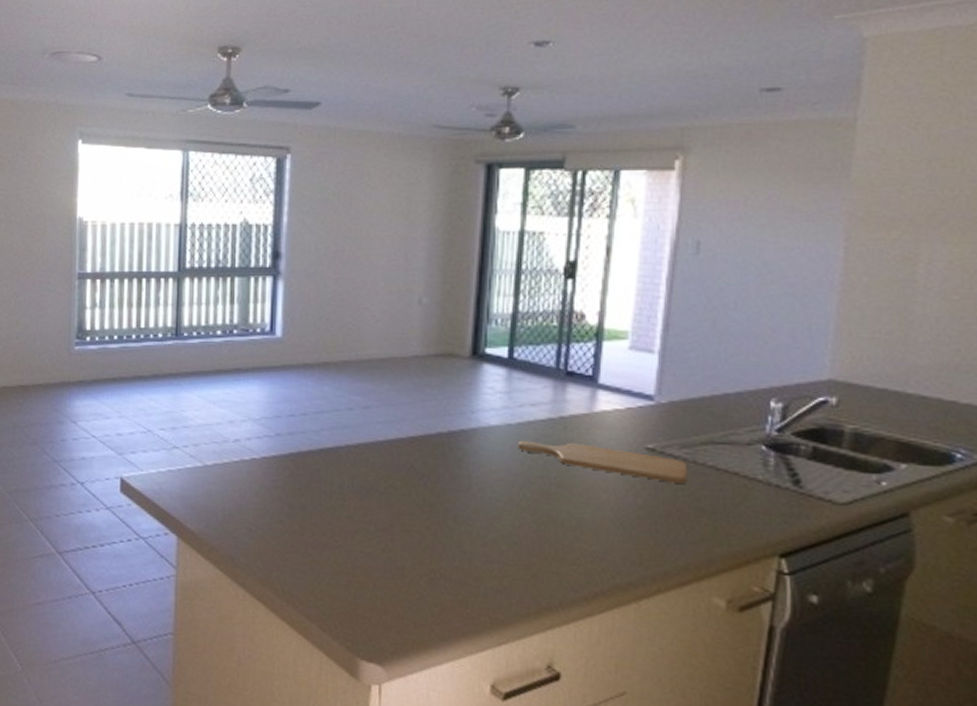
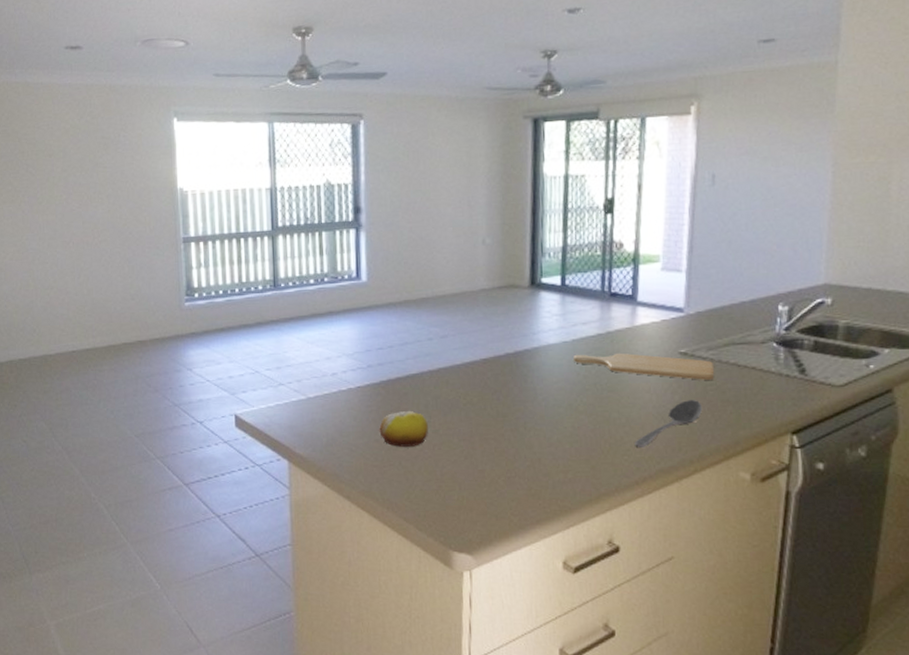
fruit: none [284,489,341,532] -> present [379,410,428,447]
stirrer: none [586,504,671,557] -> present [635,399,703,447]

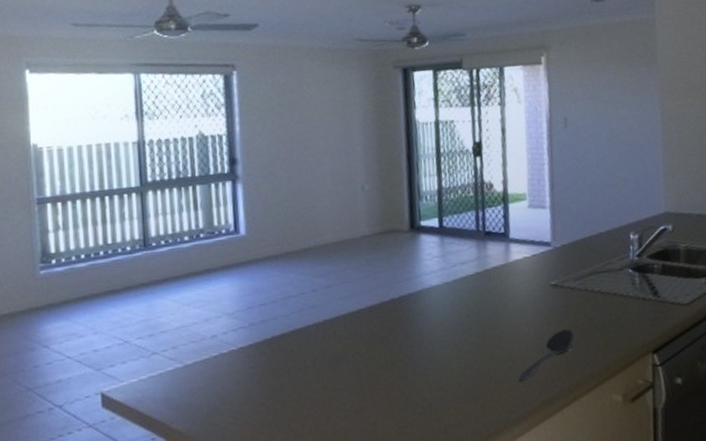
fruit: present [379,410,428,447] -> none [265,367,317,409]
chopping board: present [573,352,715,380] -> none [455,289,583,310]

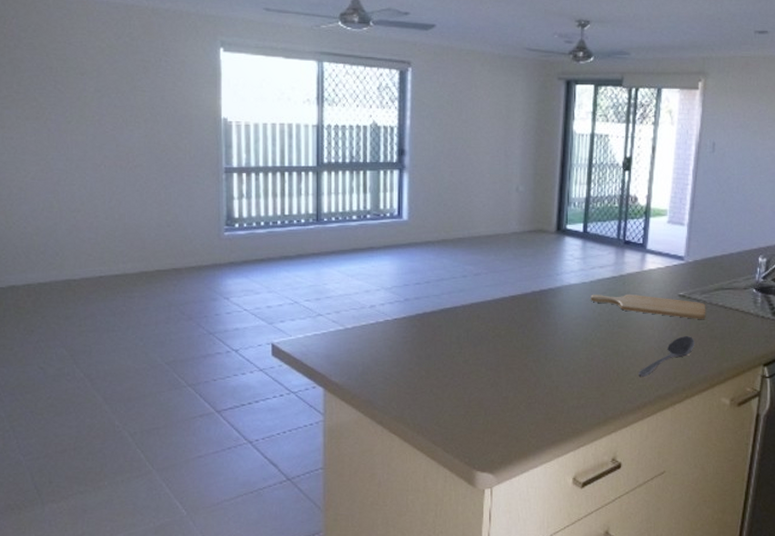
chopping board: none [455,289,583,310] -> present [591,293,706,319]

